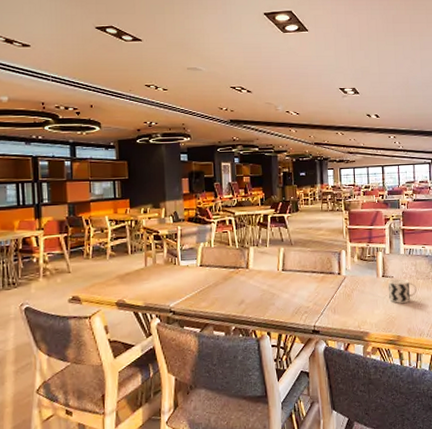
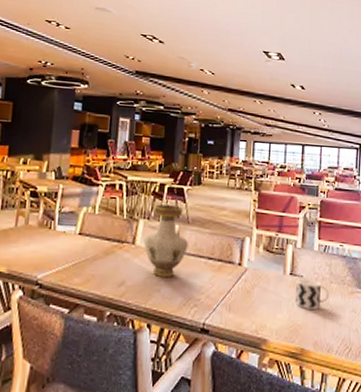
vase: none [255,231,294,293] -> present [143,204,188,277]

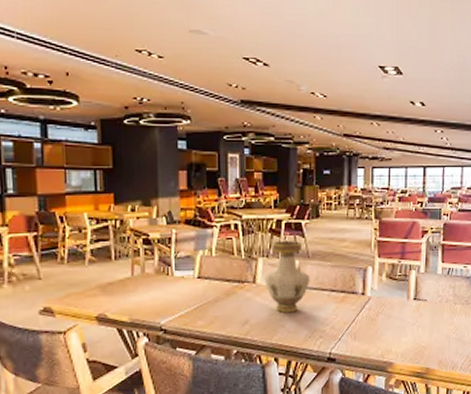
cup: present [296,278,329,309] -> none [420,302,453,331]

